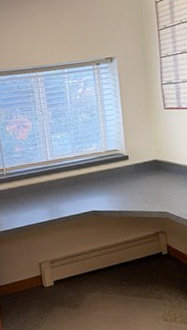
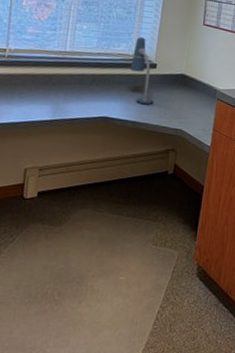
desk lamp: none [104,134,134,194] -> present [130,37,154,104]

